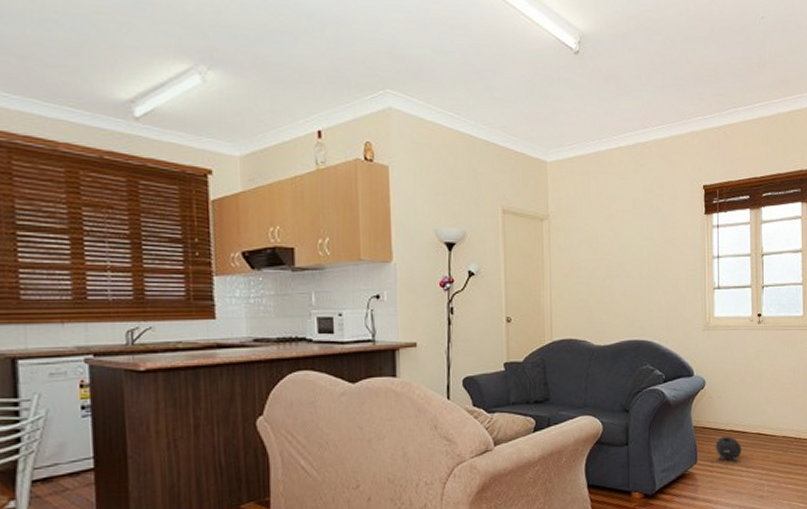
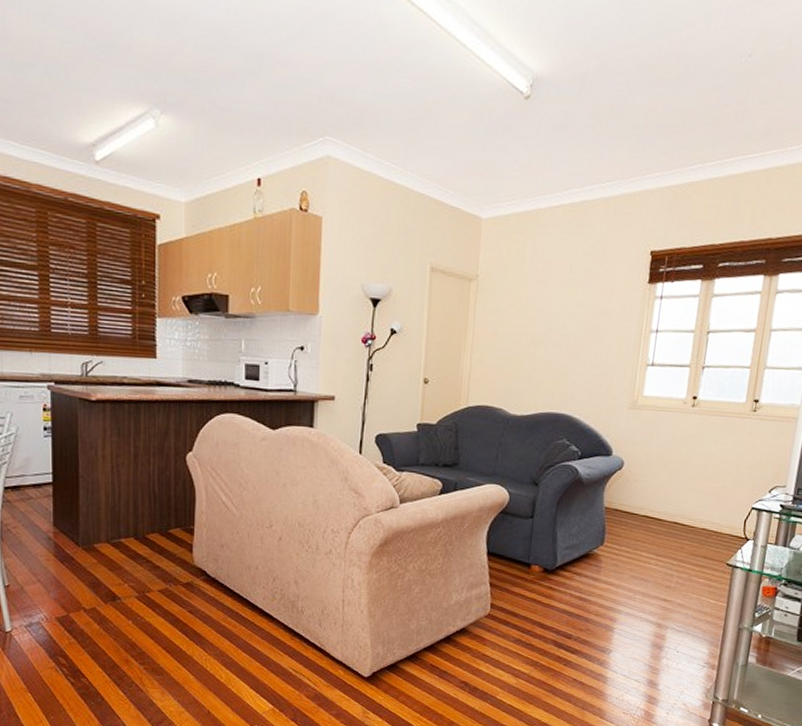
speaker: present [715,436,741,463] -> none [625,521,654,550]

